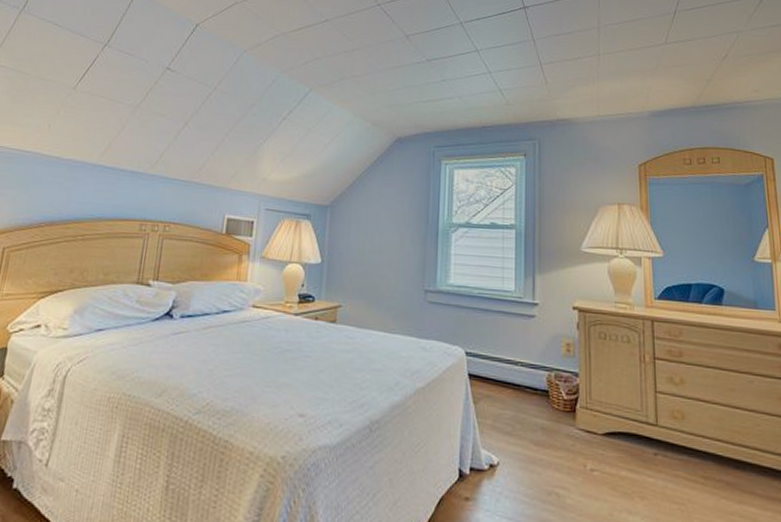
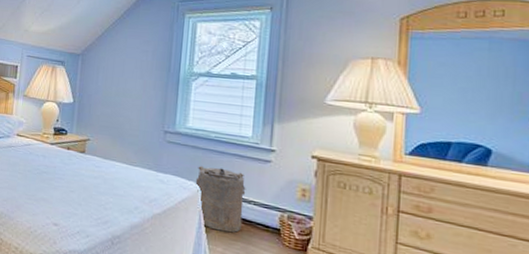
laundry hamper: none [460,326,512,401] -> present [195,165,246,233]

